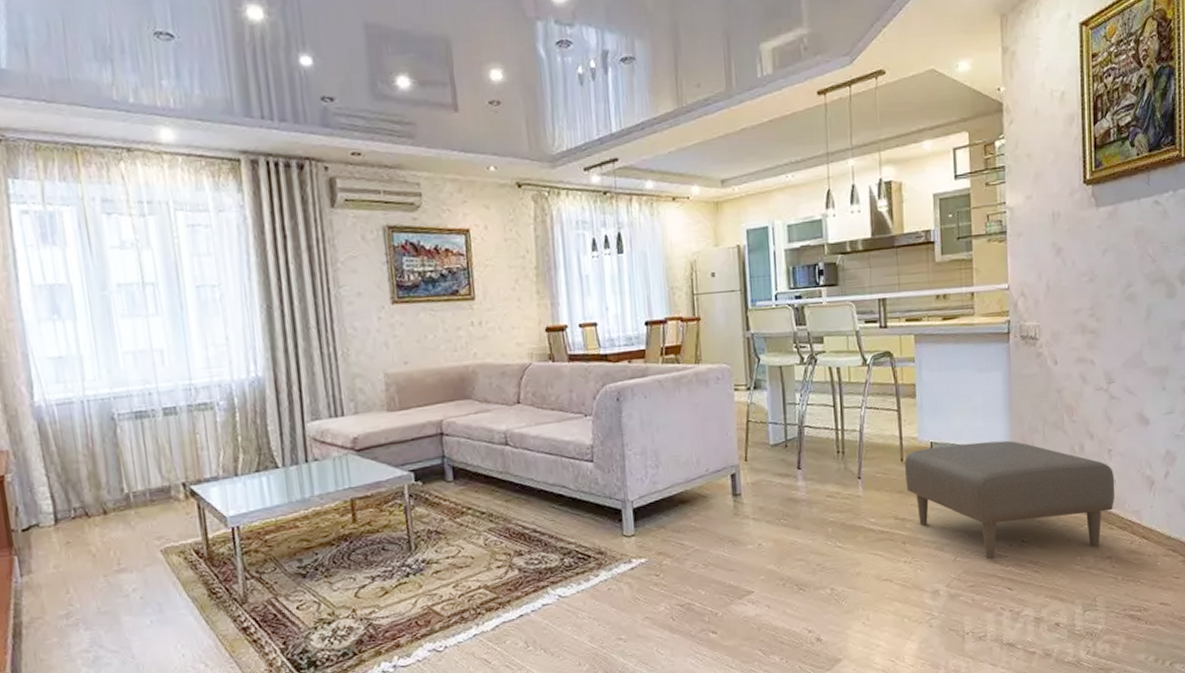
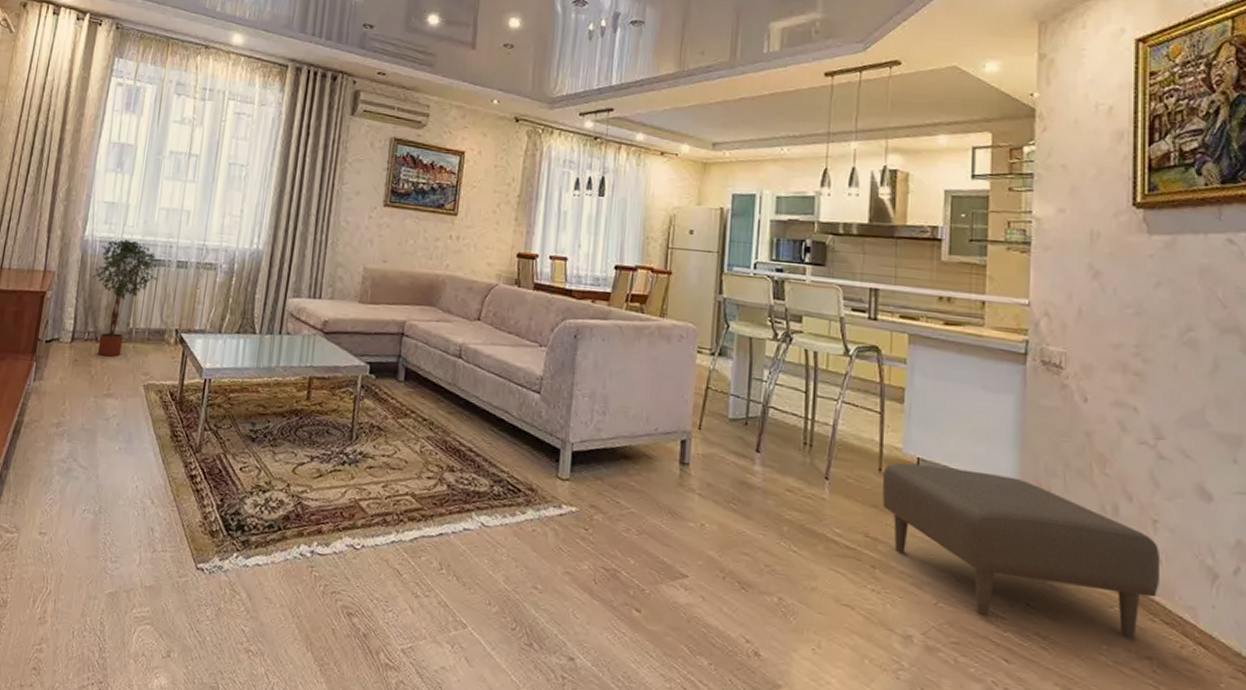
potted tree: none [60,394,146,531] -> present [93,238,160,357]

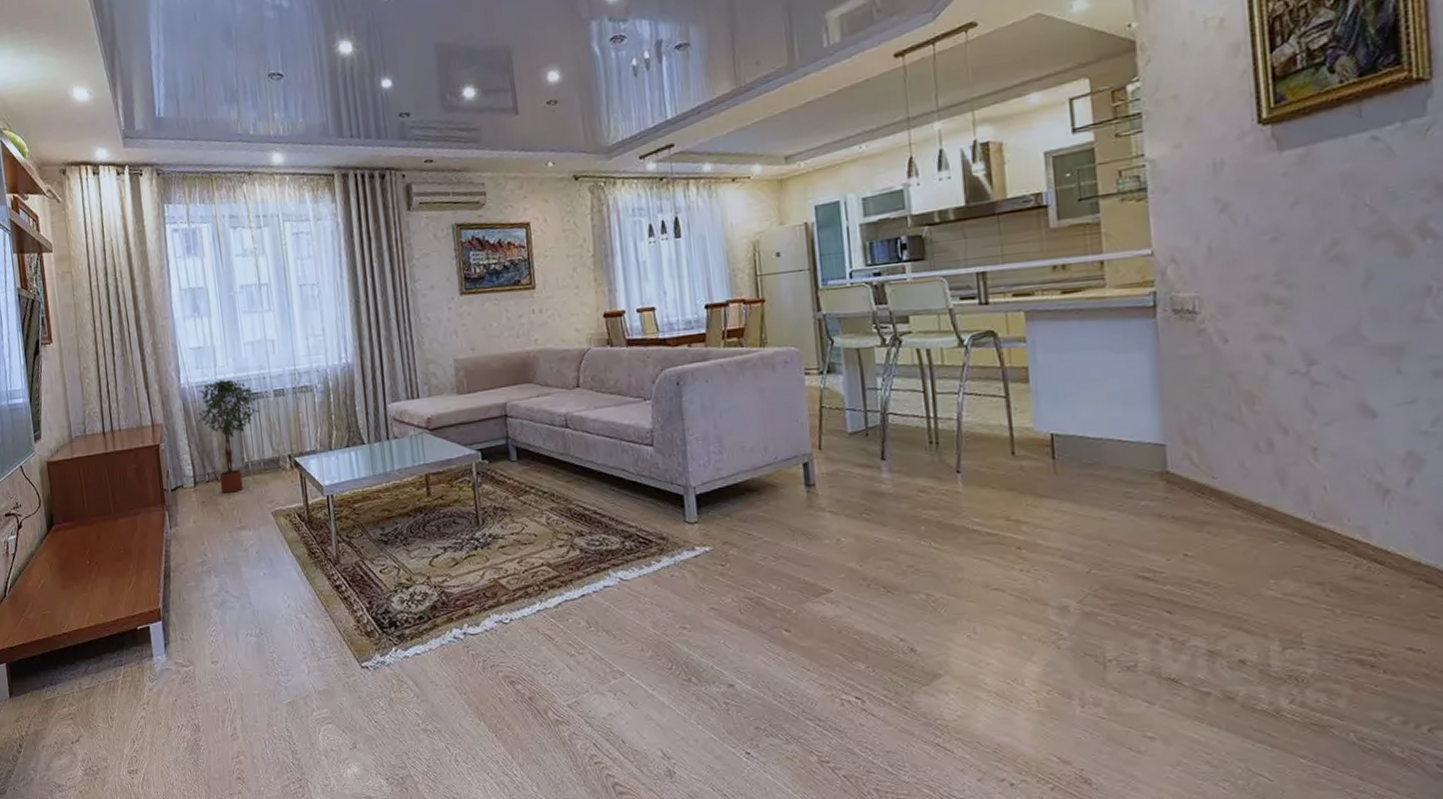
ottoman: present [882,462,1161,640] -> none [1017,433,1326,575]

